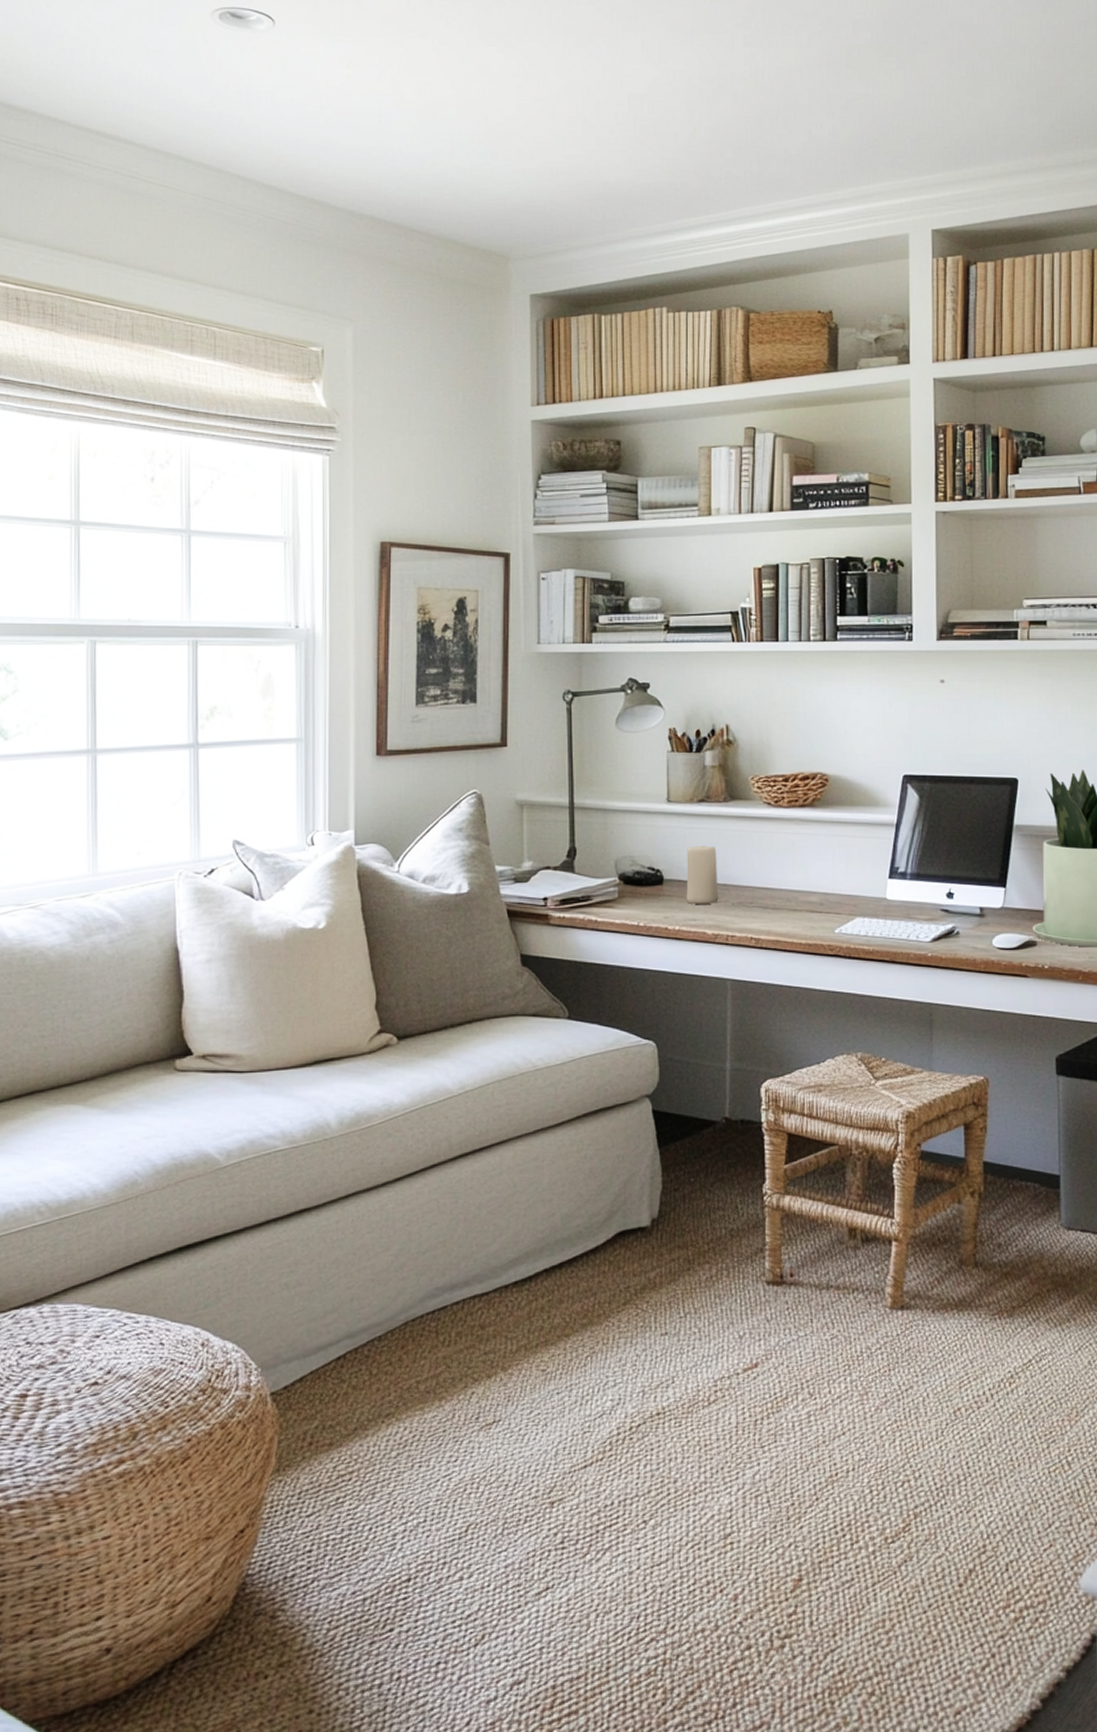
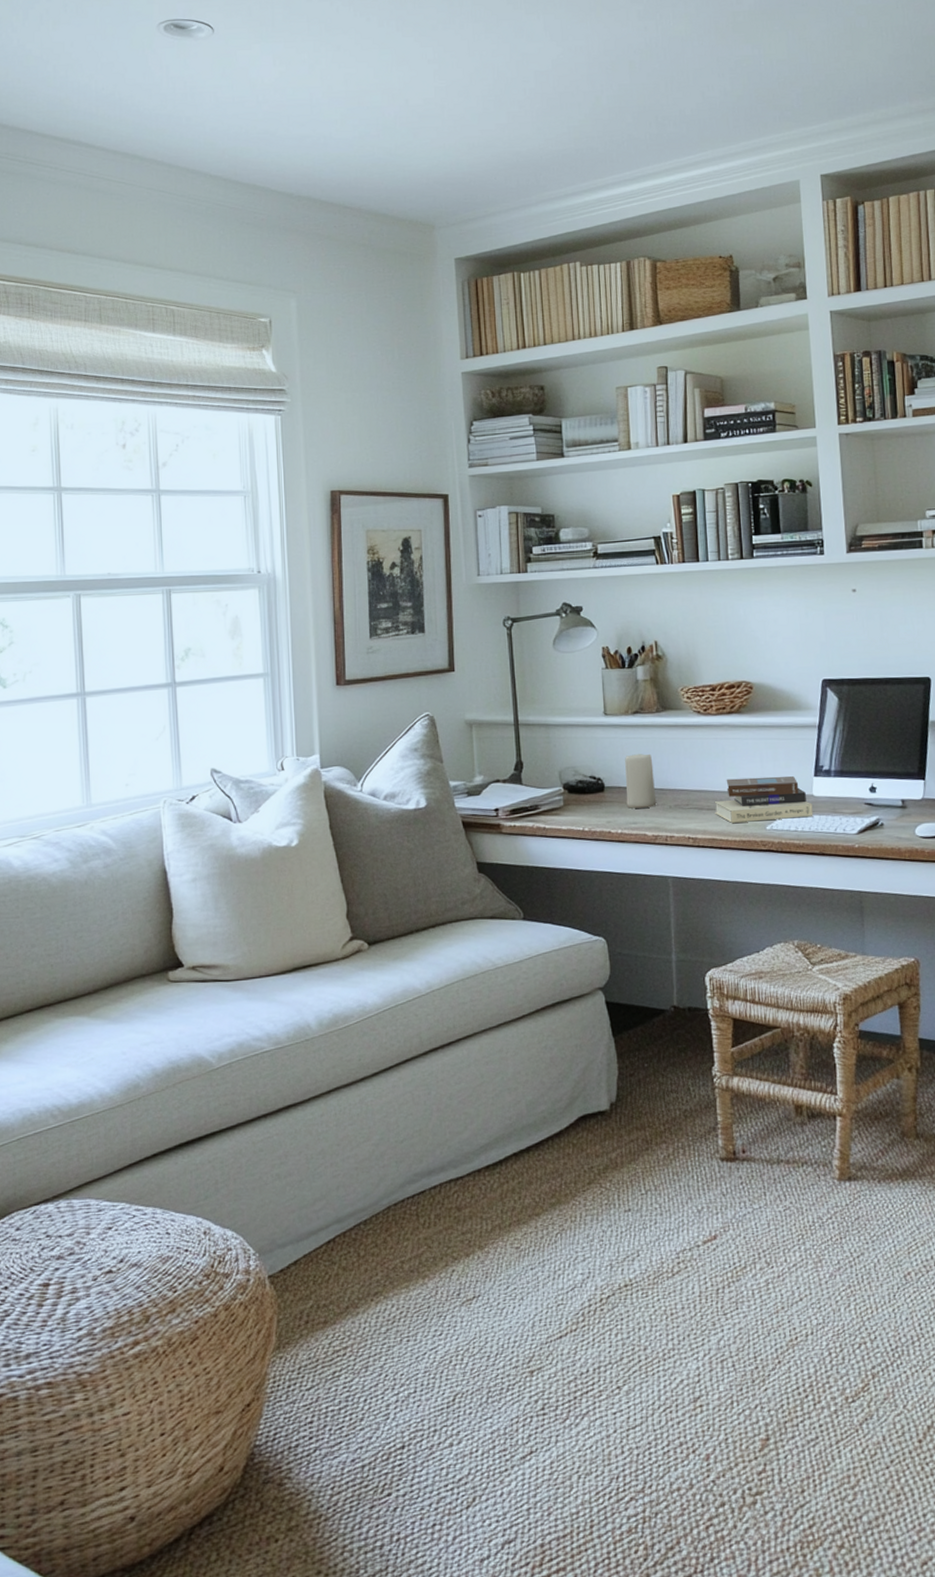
books: none [780,876,886,924] -> present [714,776,813,823]

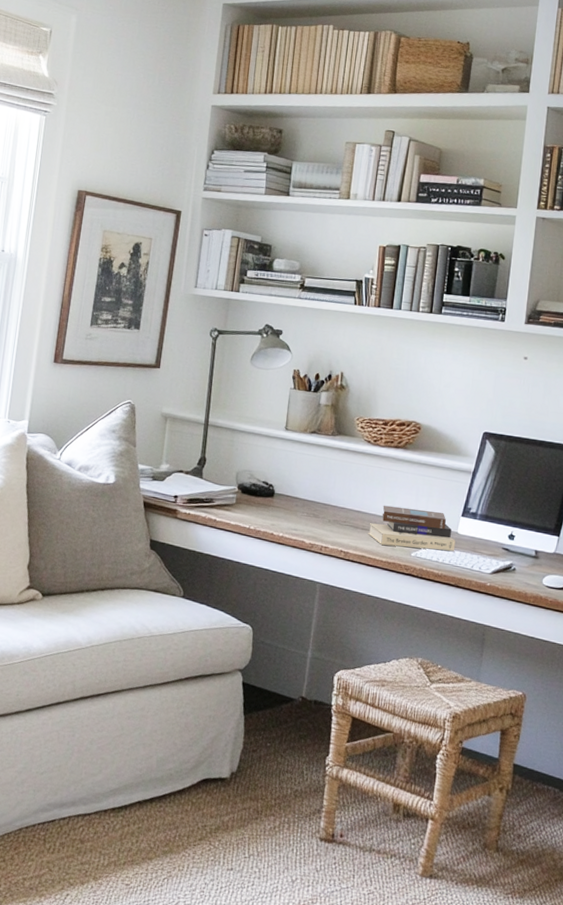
candle: present [625,753,657,809] -> none [291,469,321,519]

